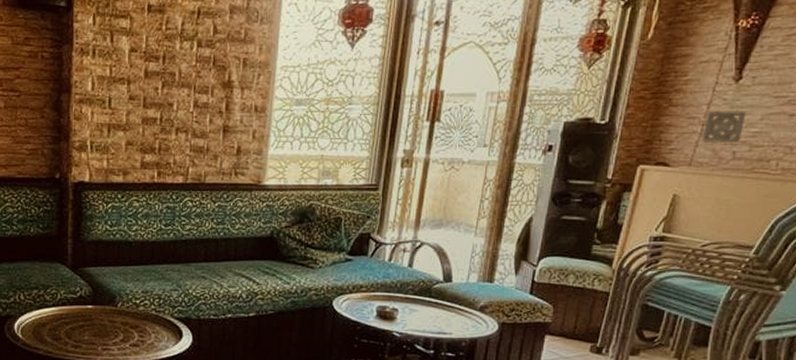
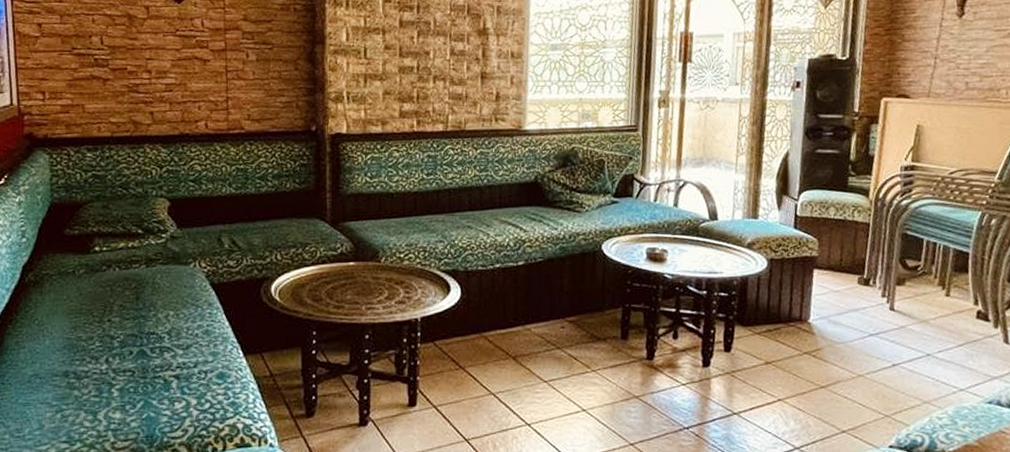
wall ornament: present [702,110,746,143] -> none [936,44,973,75]

